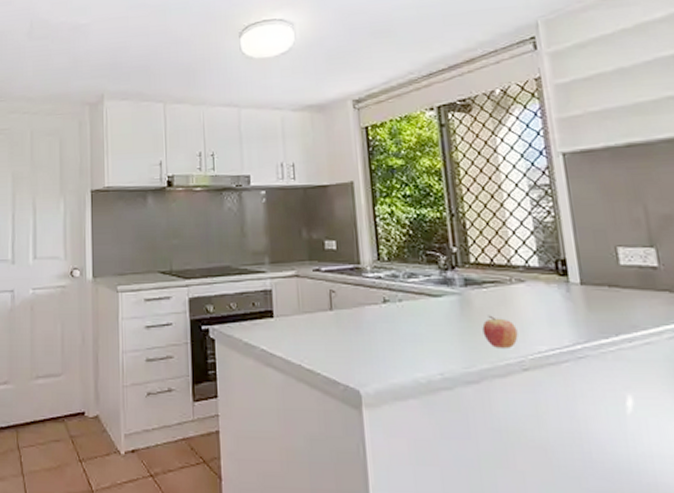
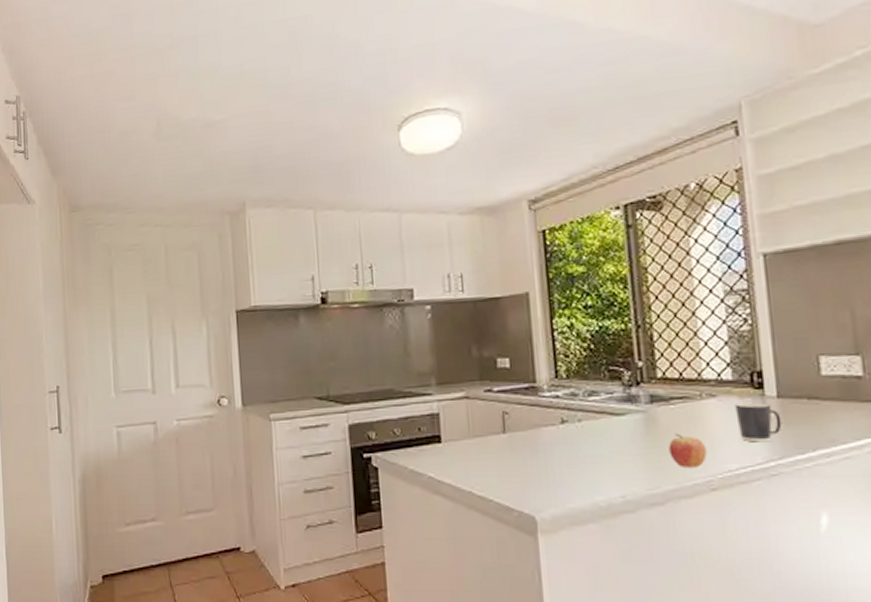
mug: none [542,288,586,326] -> present [735,402,782,443]

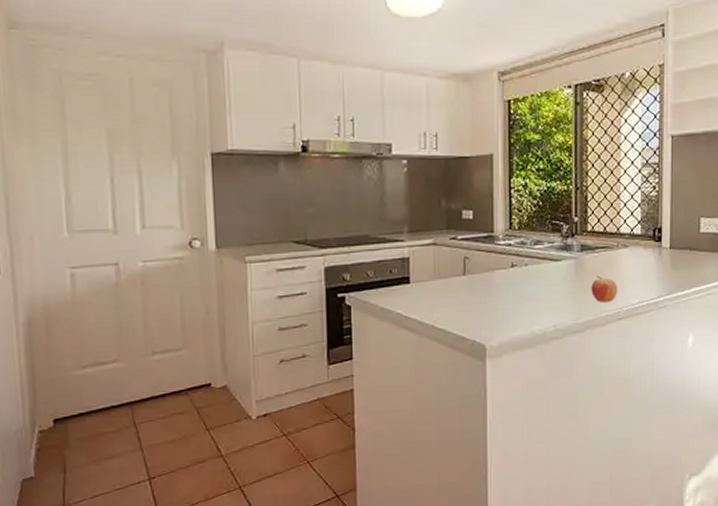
mug: present [735,402,782,443] -> none [640,251,671,283]

